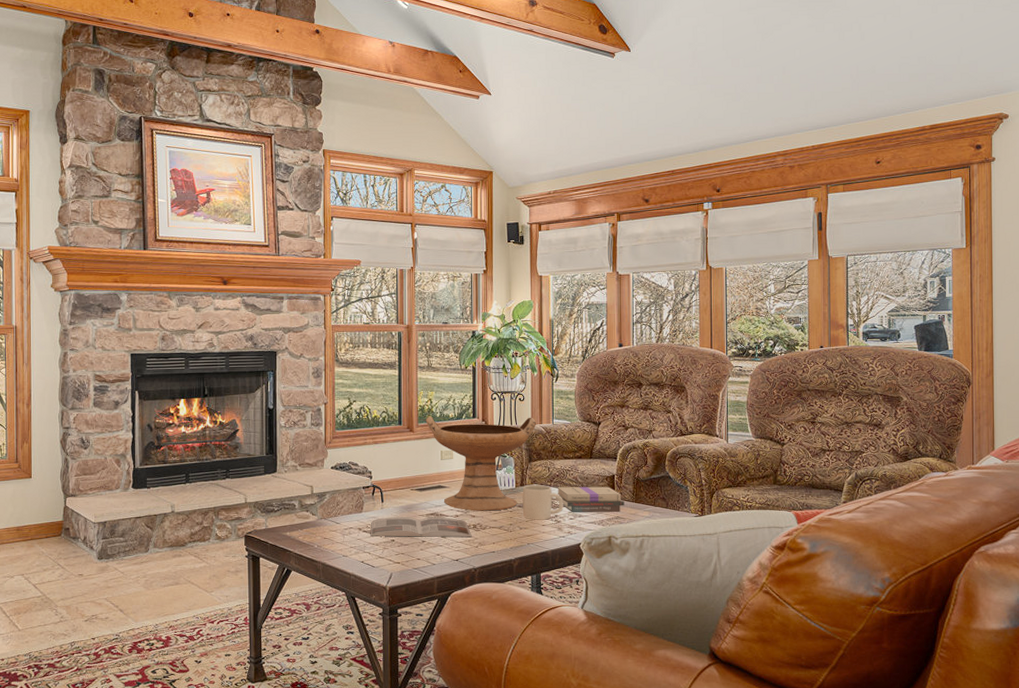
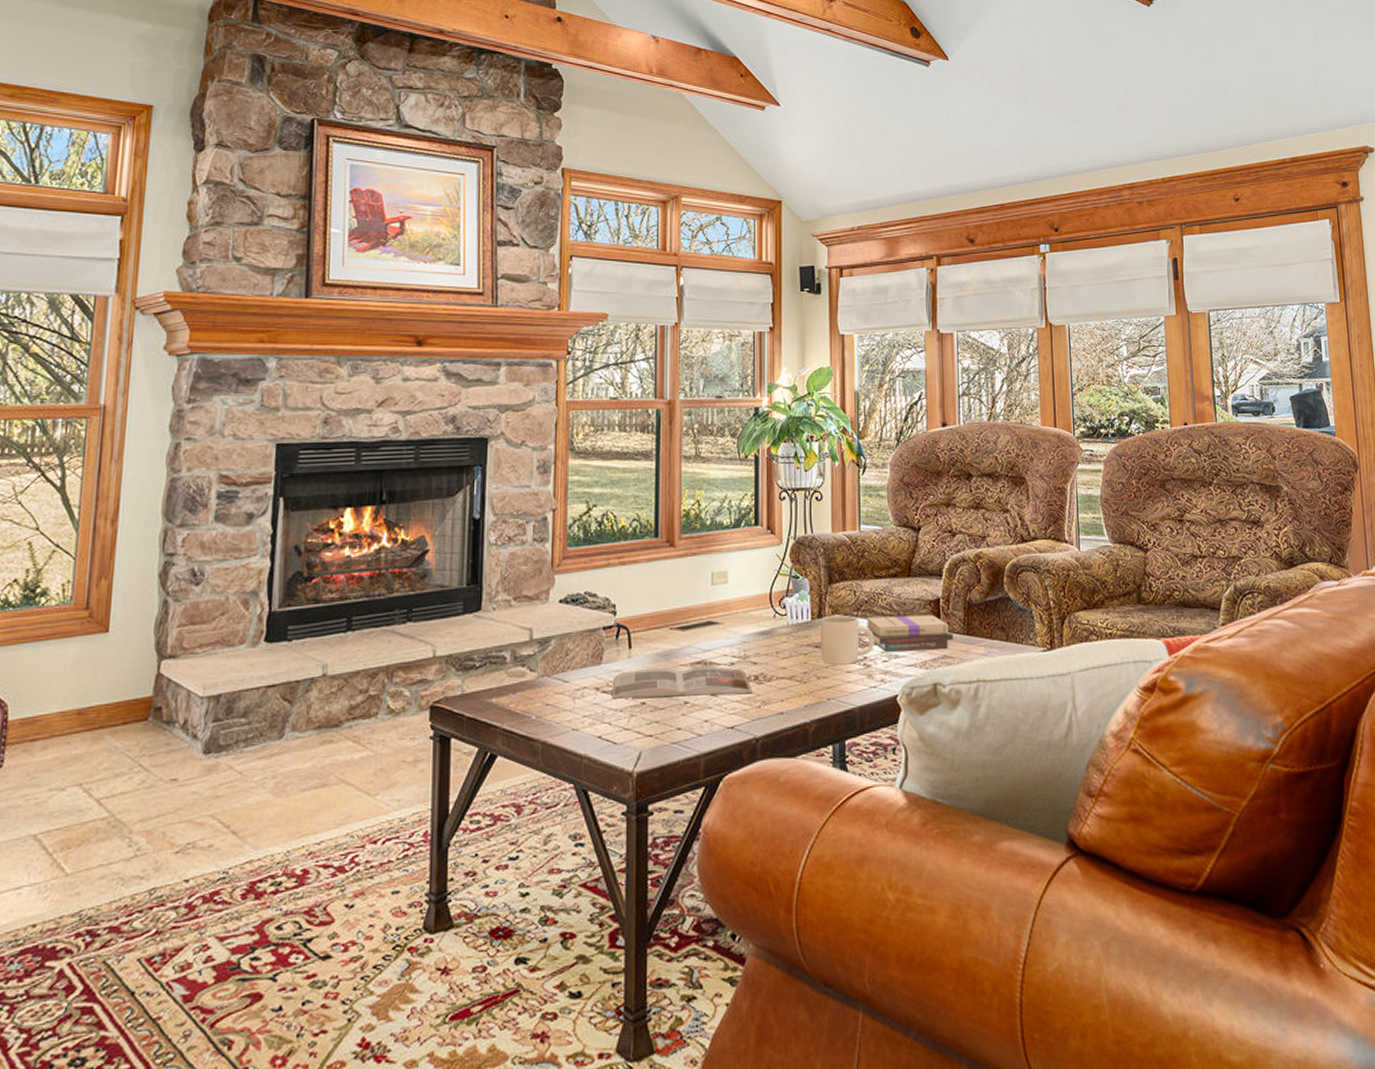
decorative bowl: present [425,416,537,511] -> none [691,522,839,656]

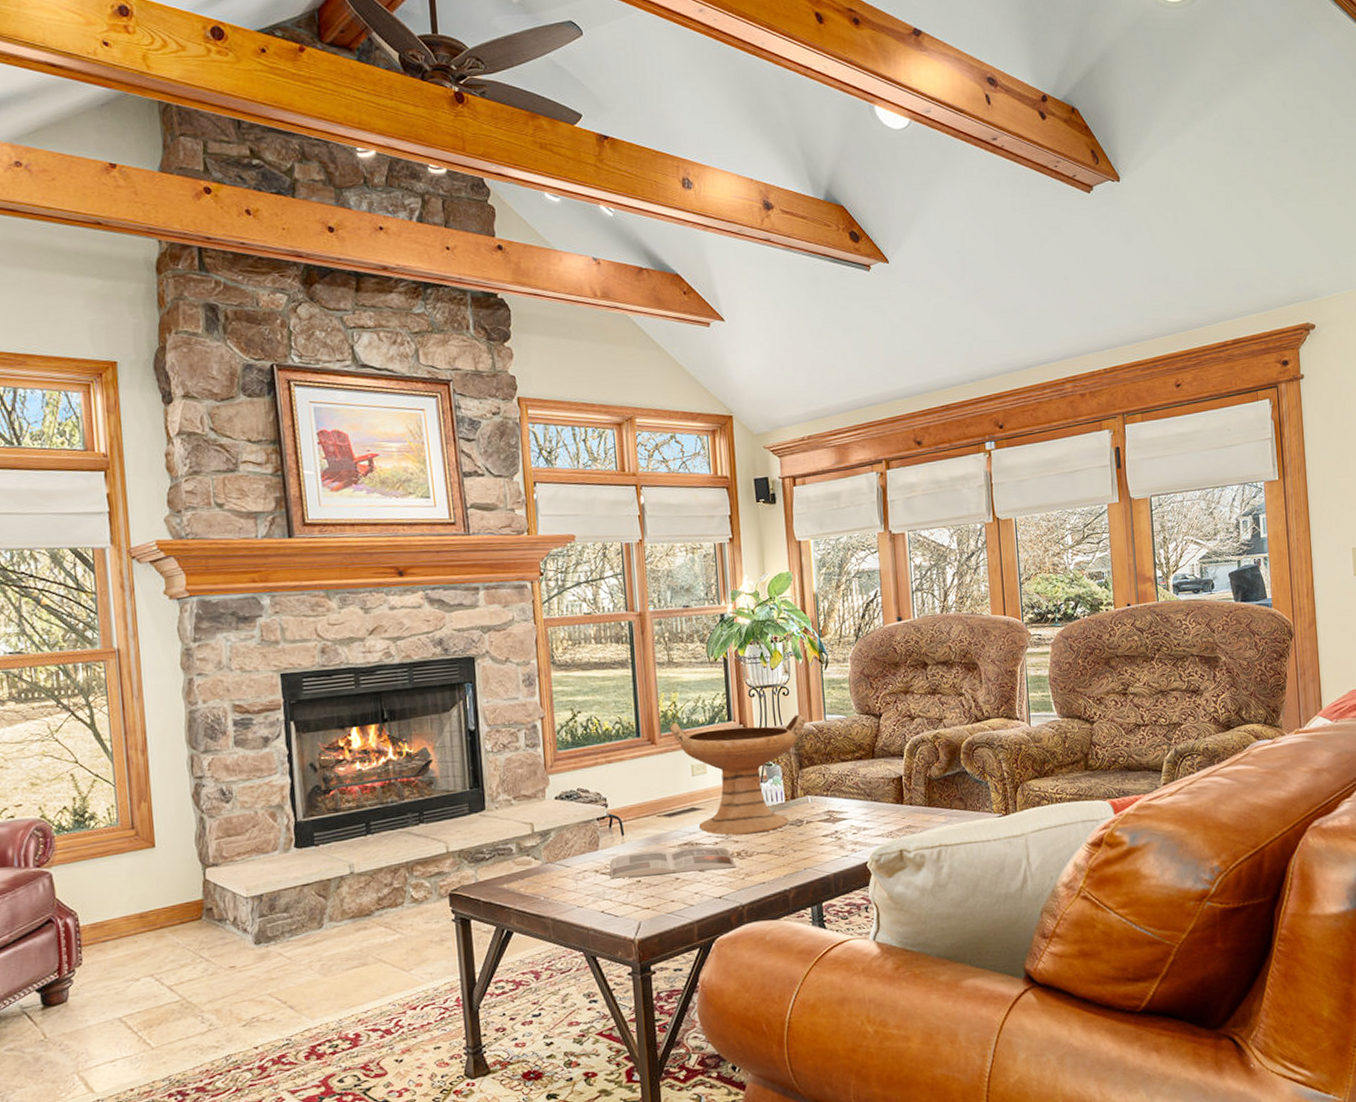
decorative bowl: none [691,522,839,656] -> present [670,714,806,835]
mug: present [820,615,874,665] -> none [794,795,844,840]
books: present [863,614,953,652] -> none [833,790,916,826]

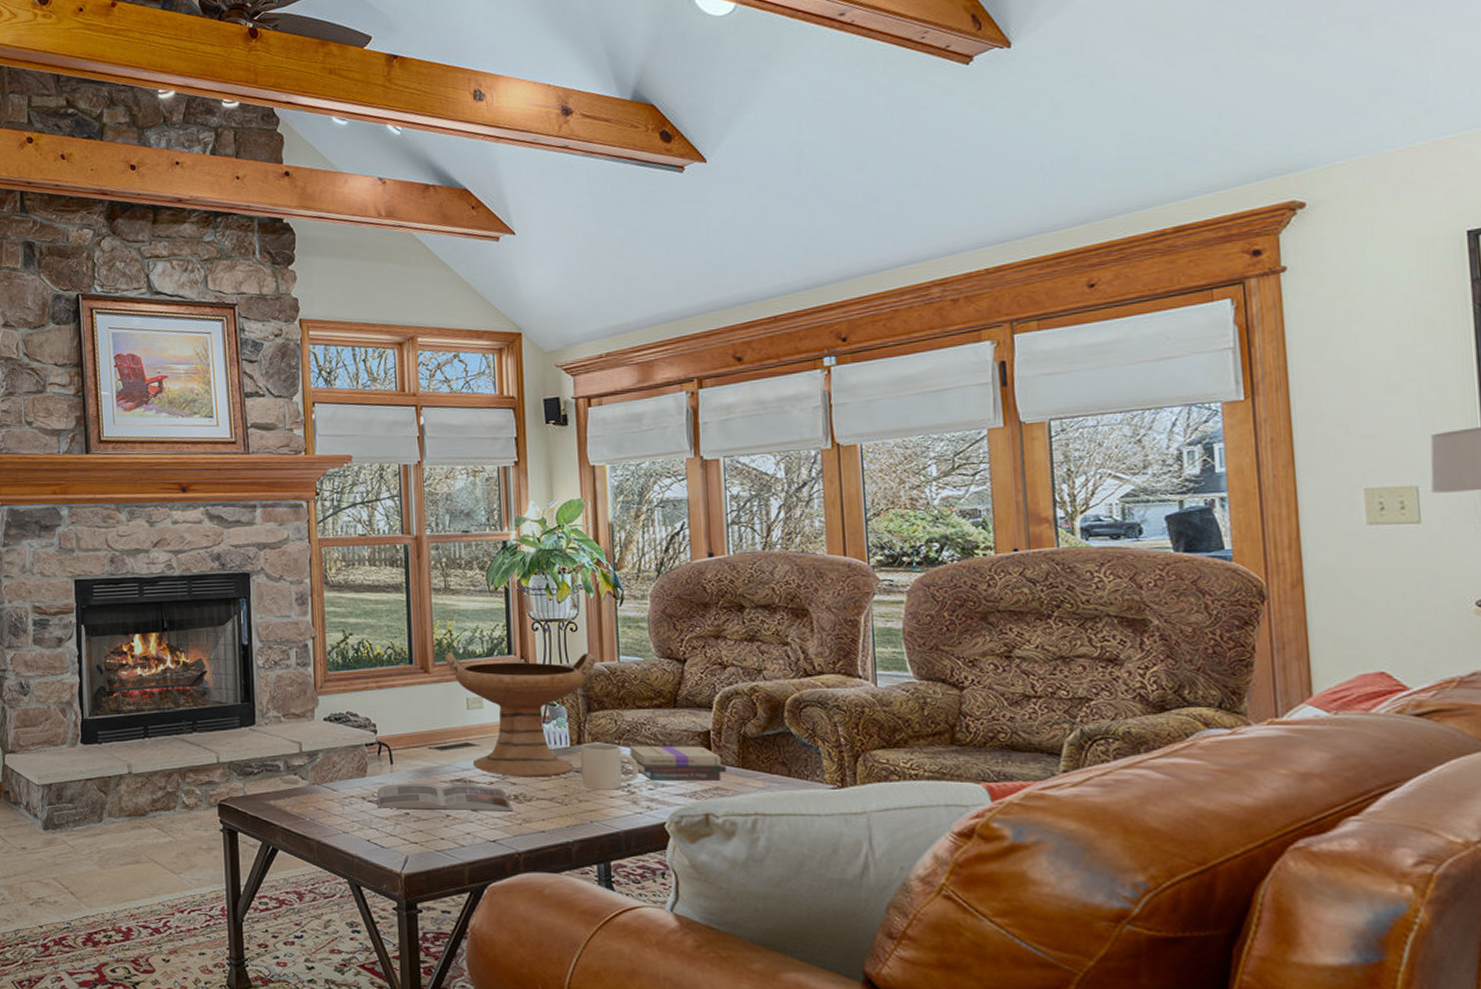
mug: none [794,795,844,840] -> present [580,742,639,790]
books: none [833,790,916,826] -> present [626,746,727,780]

